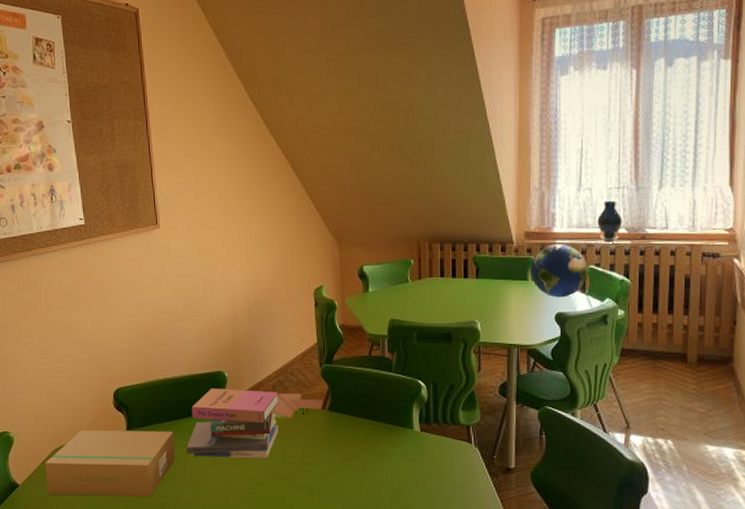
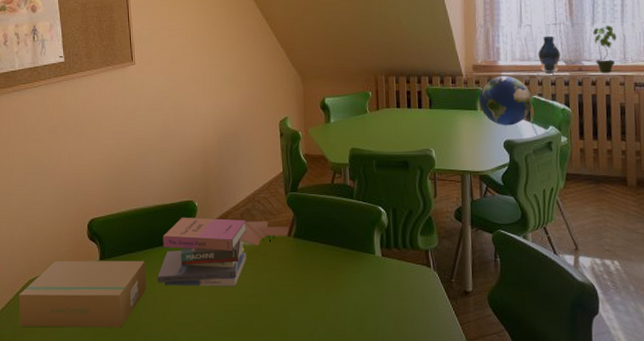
potted plant: none [659,190,686,243] -> present [592,26,617,74]

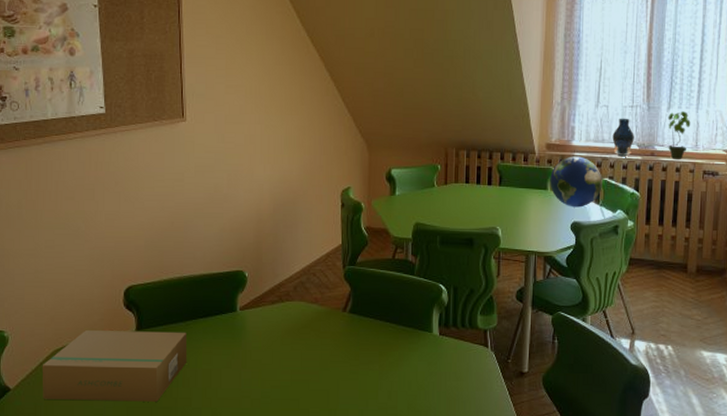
books: present [158,217,247,287] -> none [200,287,300,362]
papers: present [240,221,290,246] -> none [291,294,345,320]

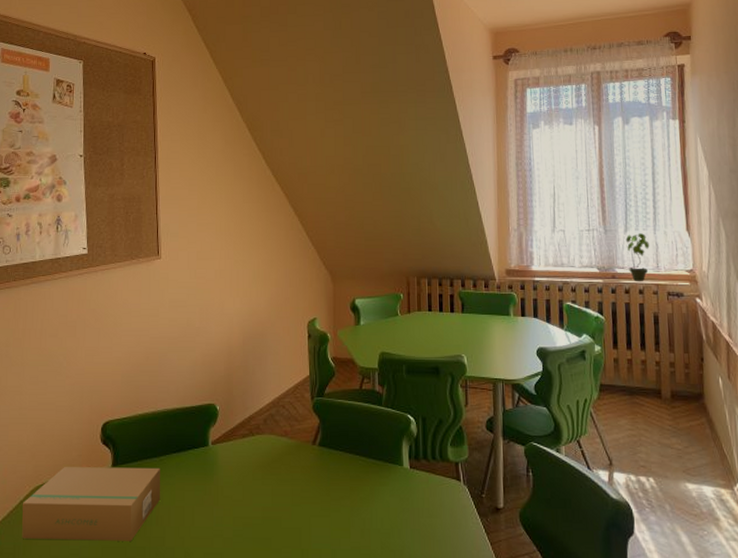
globe: present [550,156,603,208] -> none [512,281,566,333]
vase: present [612,118,634,157] -> none [571,241,594,281]

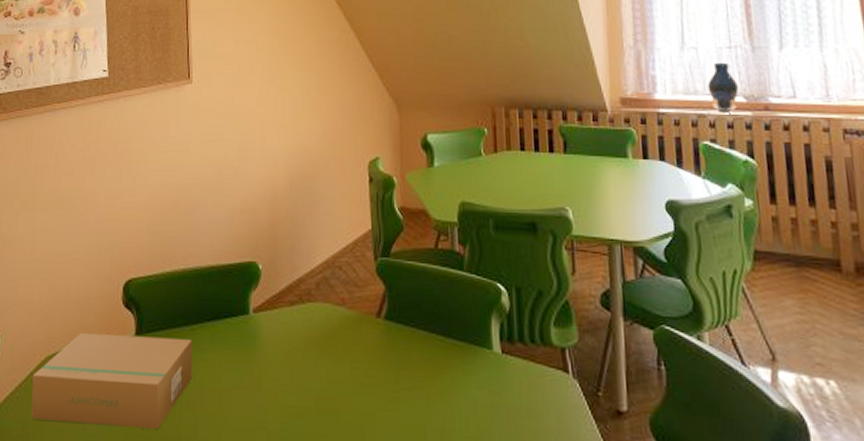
vase: none [571,241,594,281] -> present [707,62,739,113]
potted plant: present [625,233,650,282] -> none [781,51,815,116]

